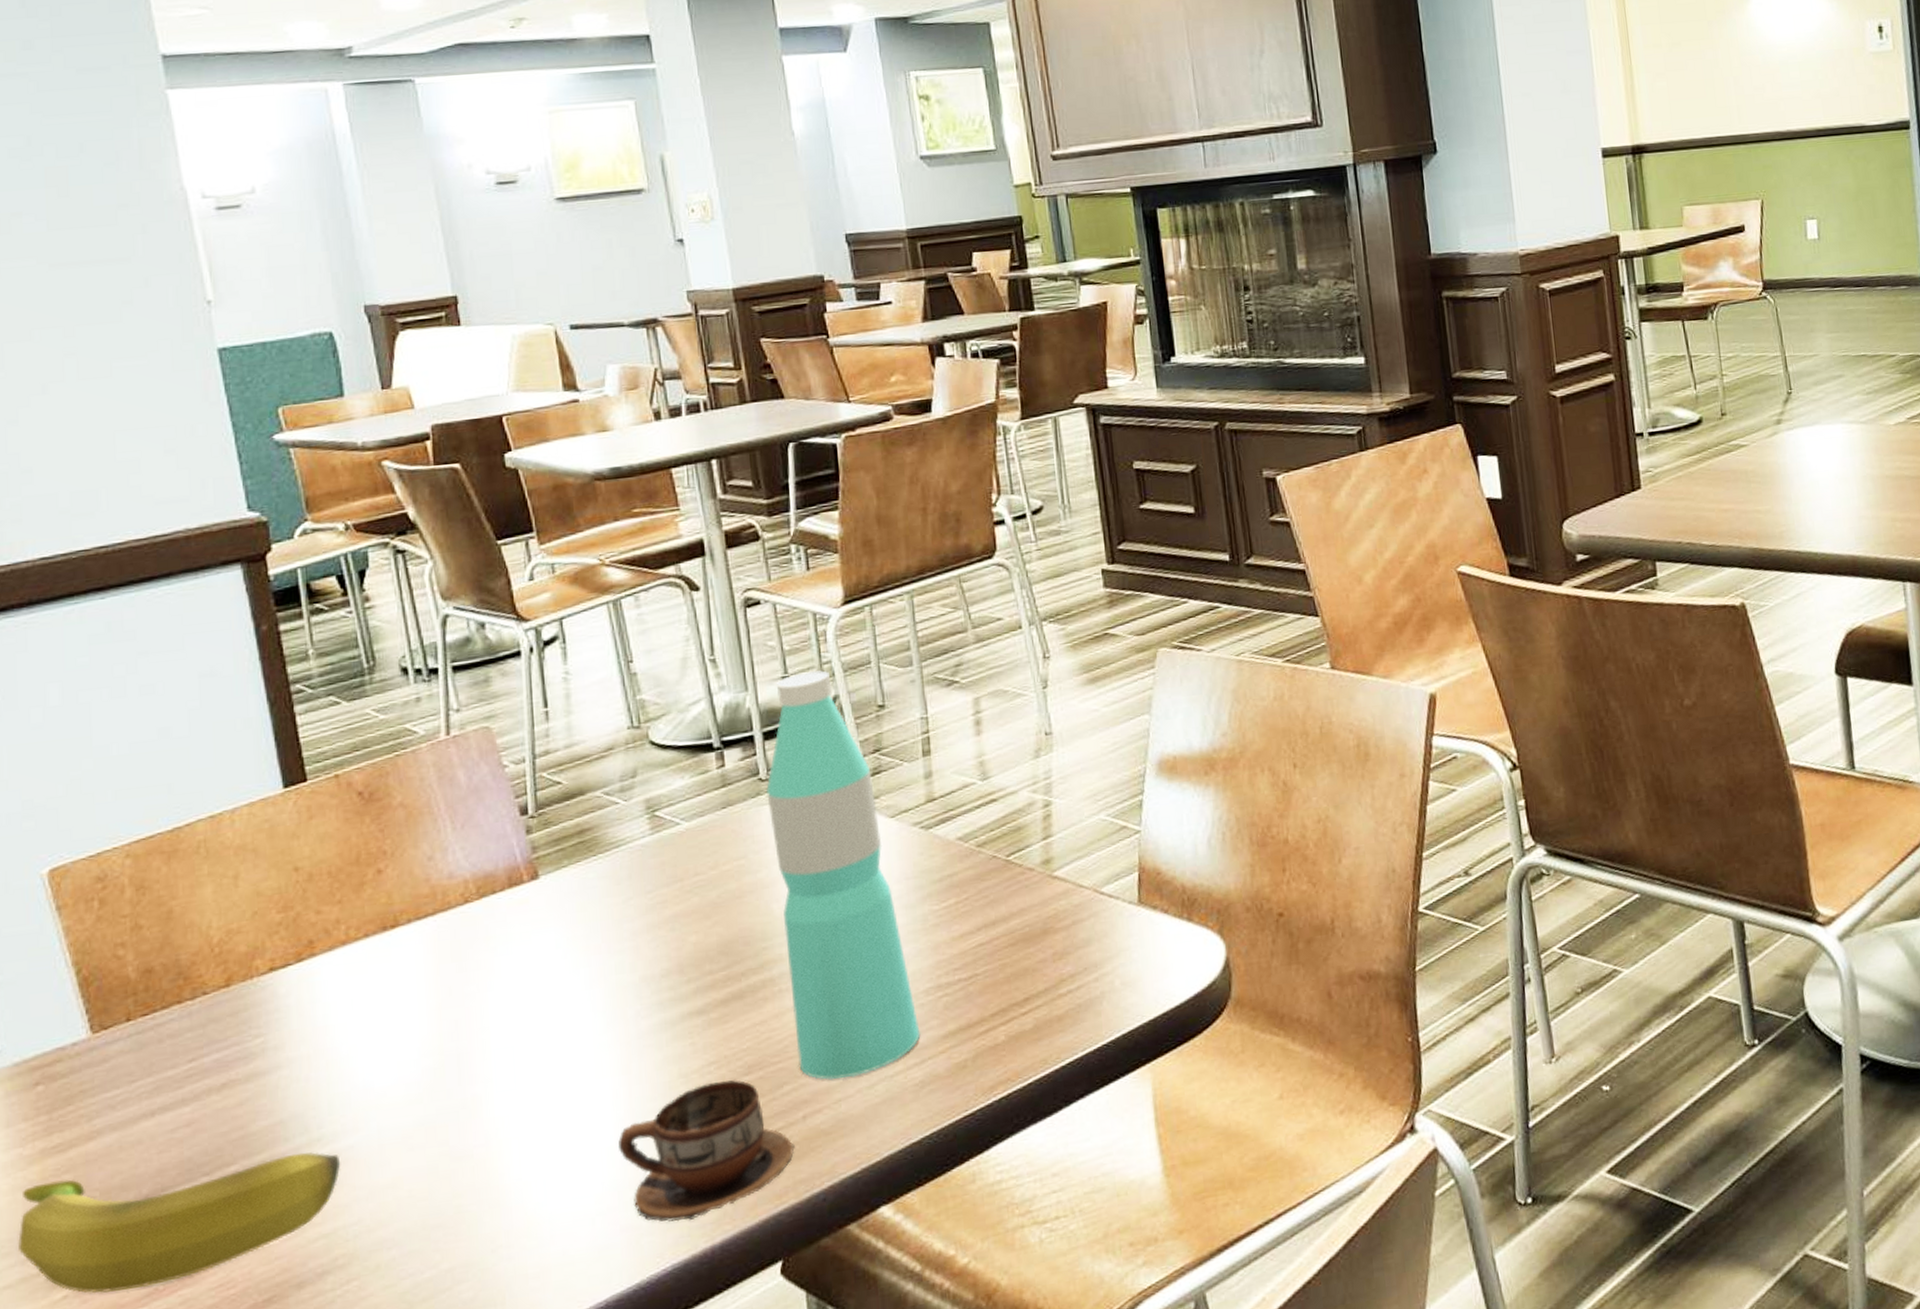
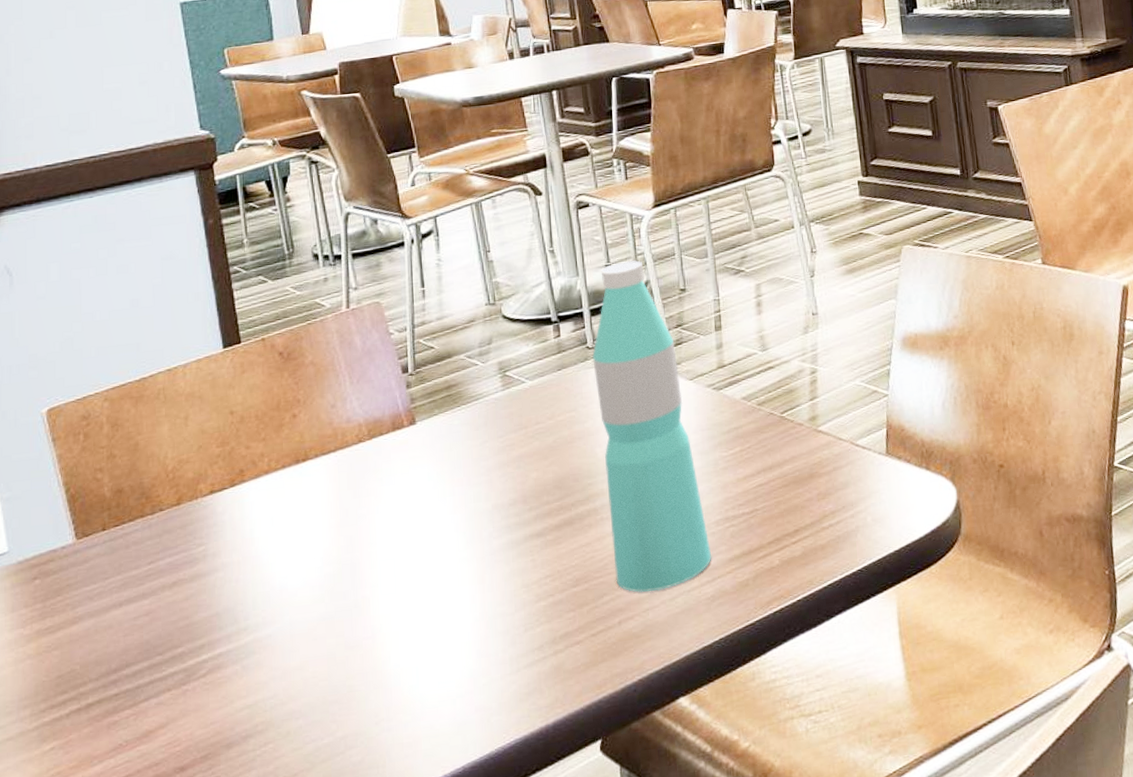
banana: present [18,1152,341,1294] -> none [19,639,262,747]
cup: present [618,1080,795,1222] -> none [474,590,612,705]

